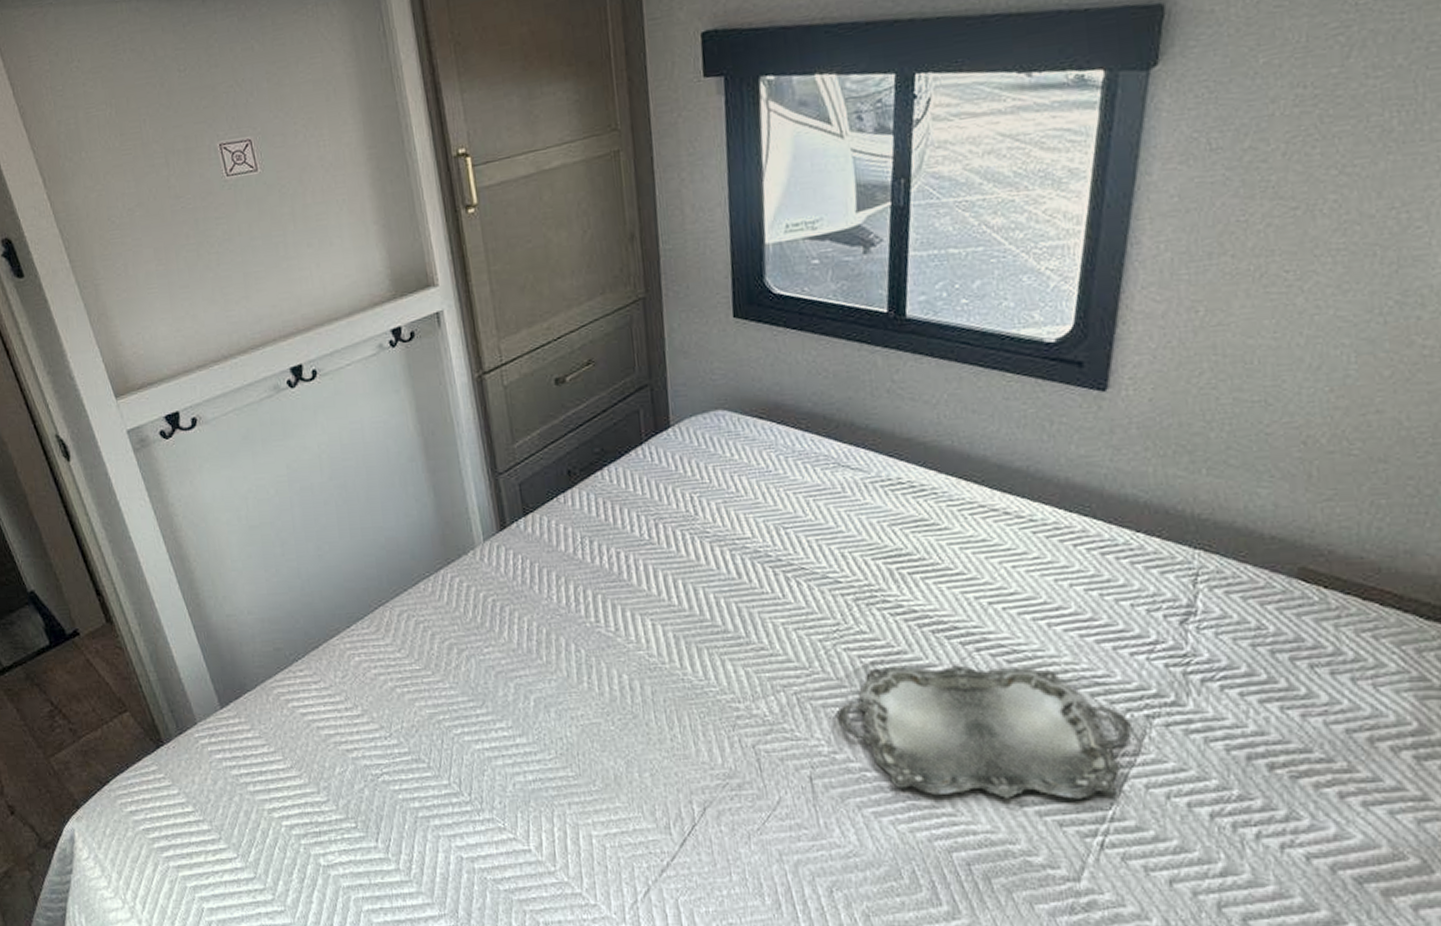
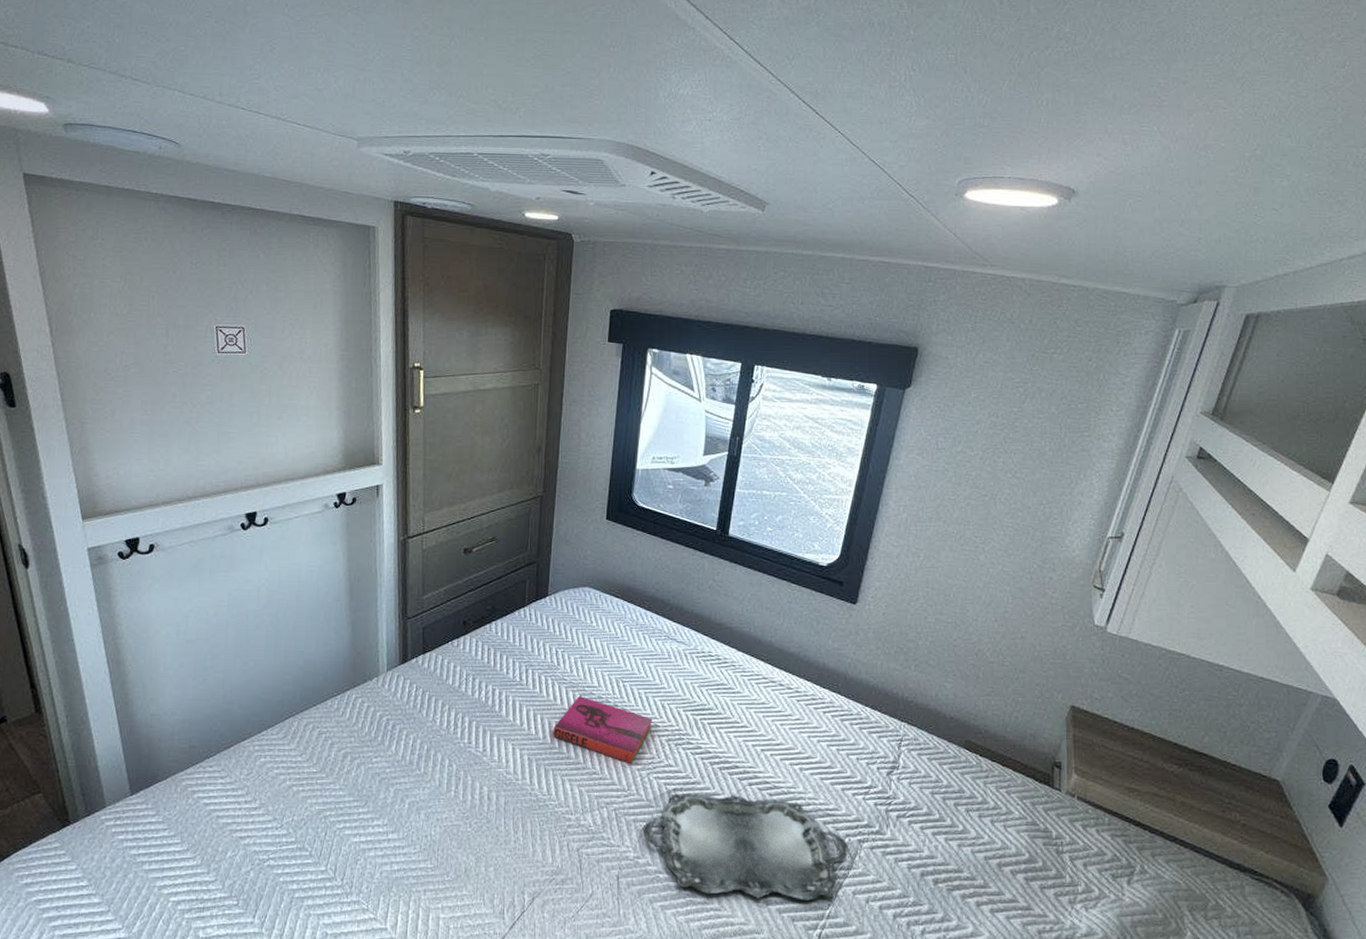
hardback book: none [700,552,832,633] -> present [553,696,653,763]

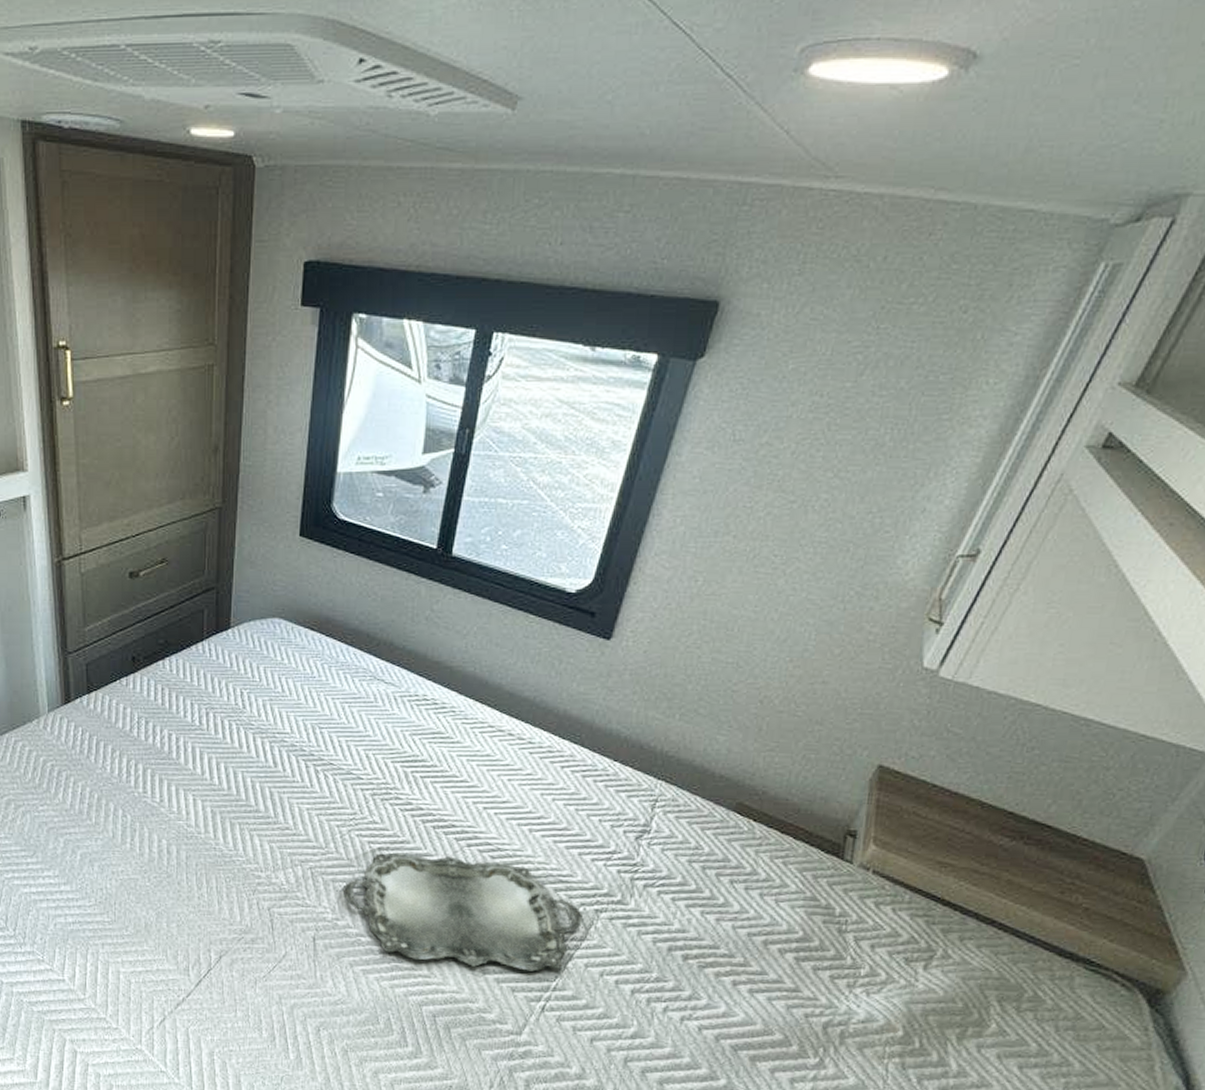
hardback book: present [553,696,653,763] -> none [239,743,355,819]

